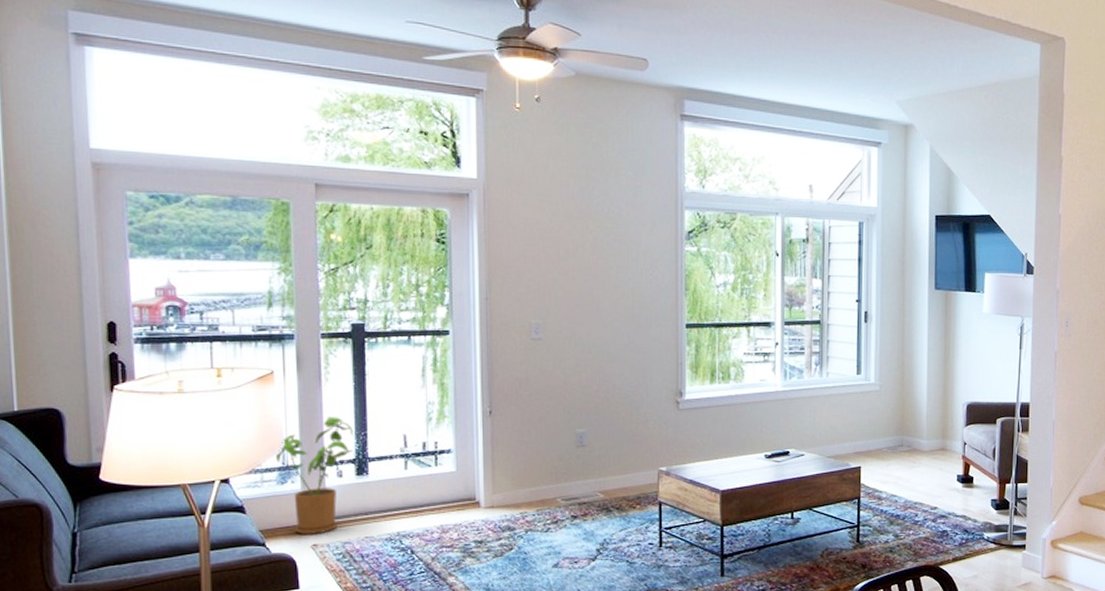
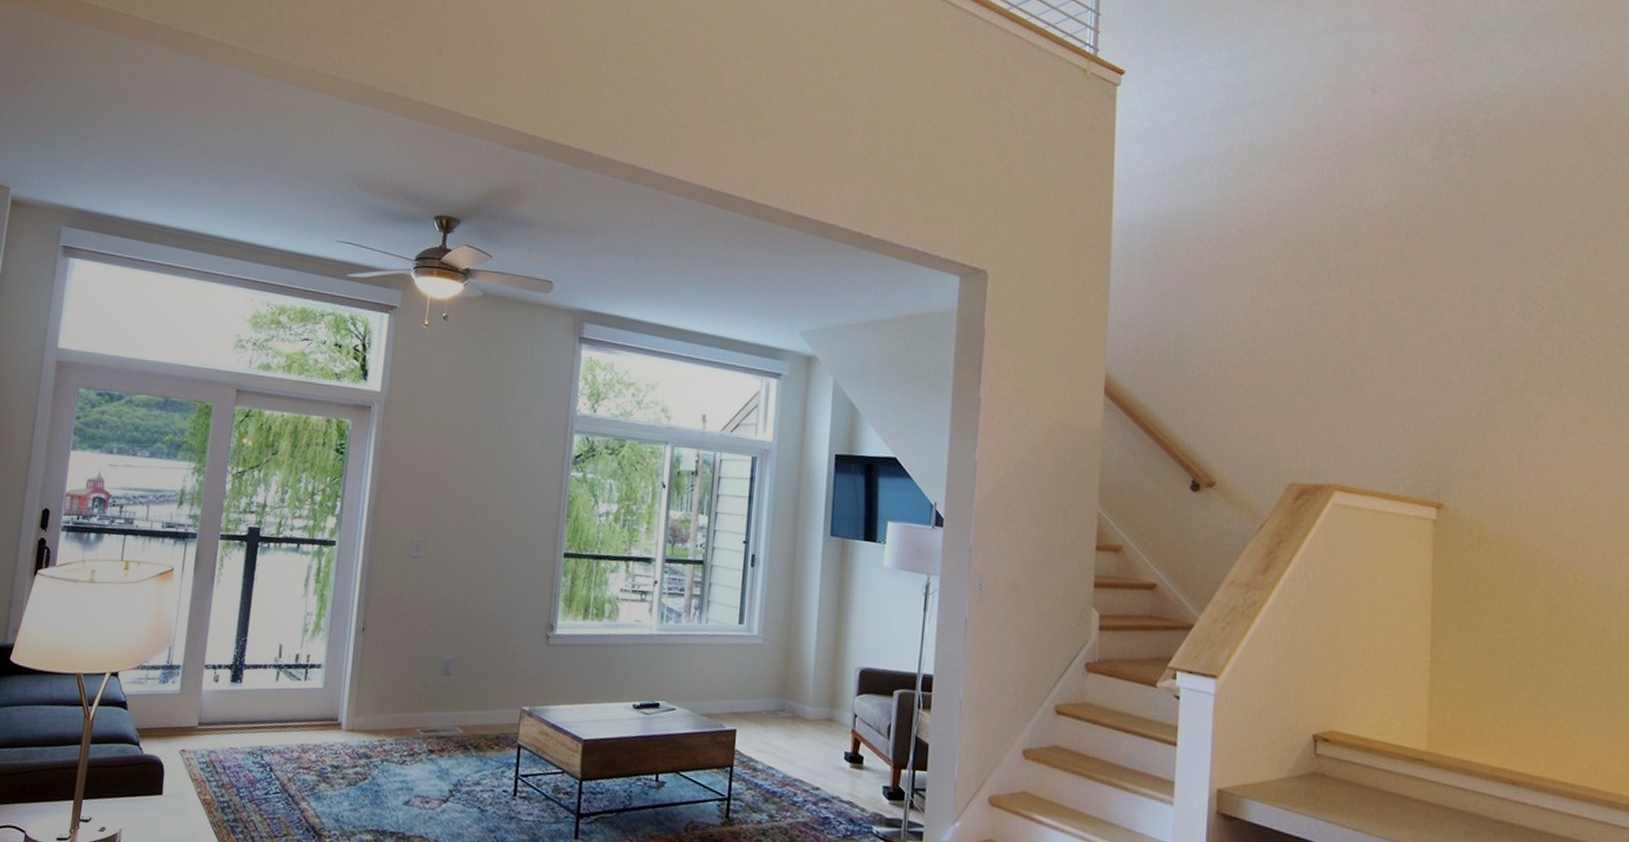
house plant: present [276,417,353,534] -> none [162,619,235,739]

